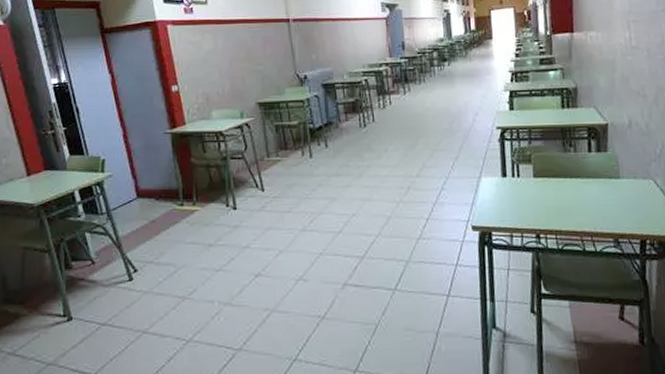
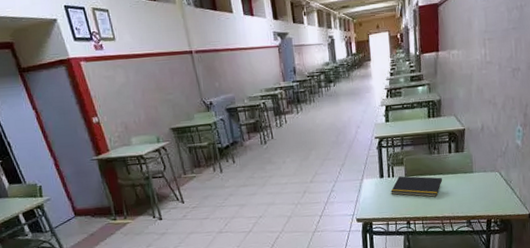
notepad: none [515,176,582,207] -> present [391,176,443,198]

